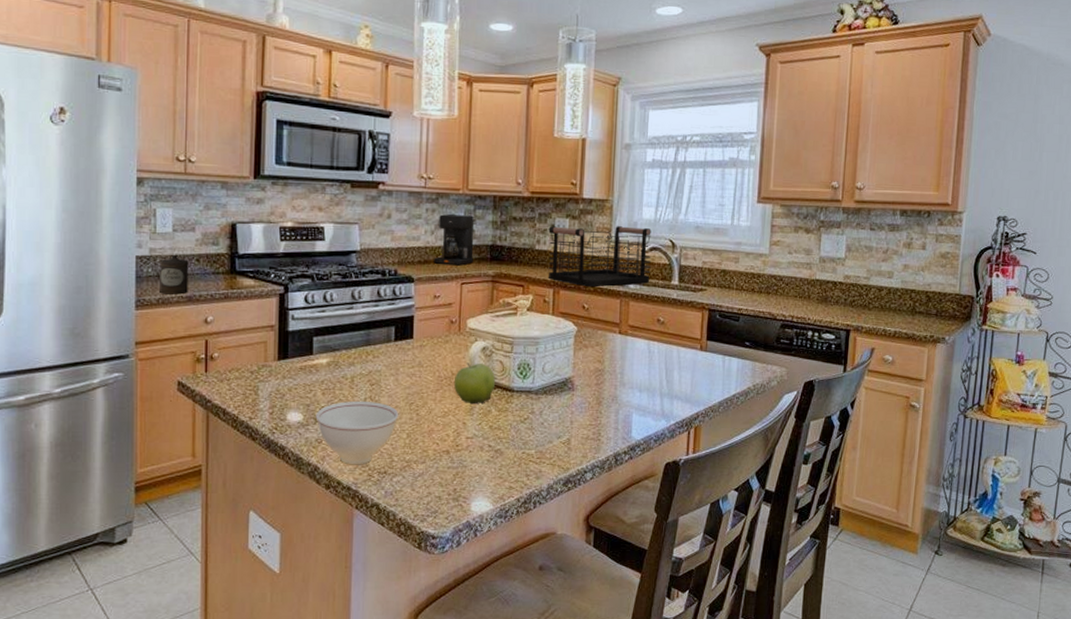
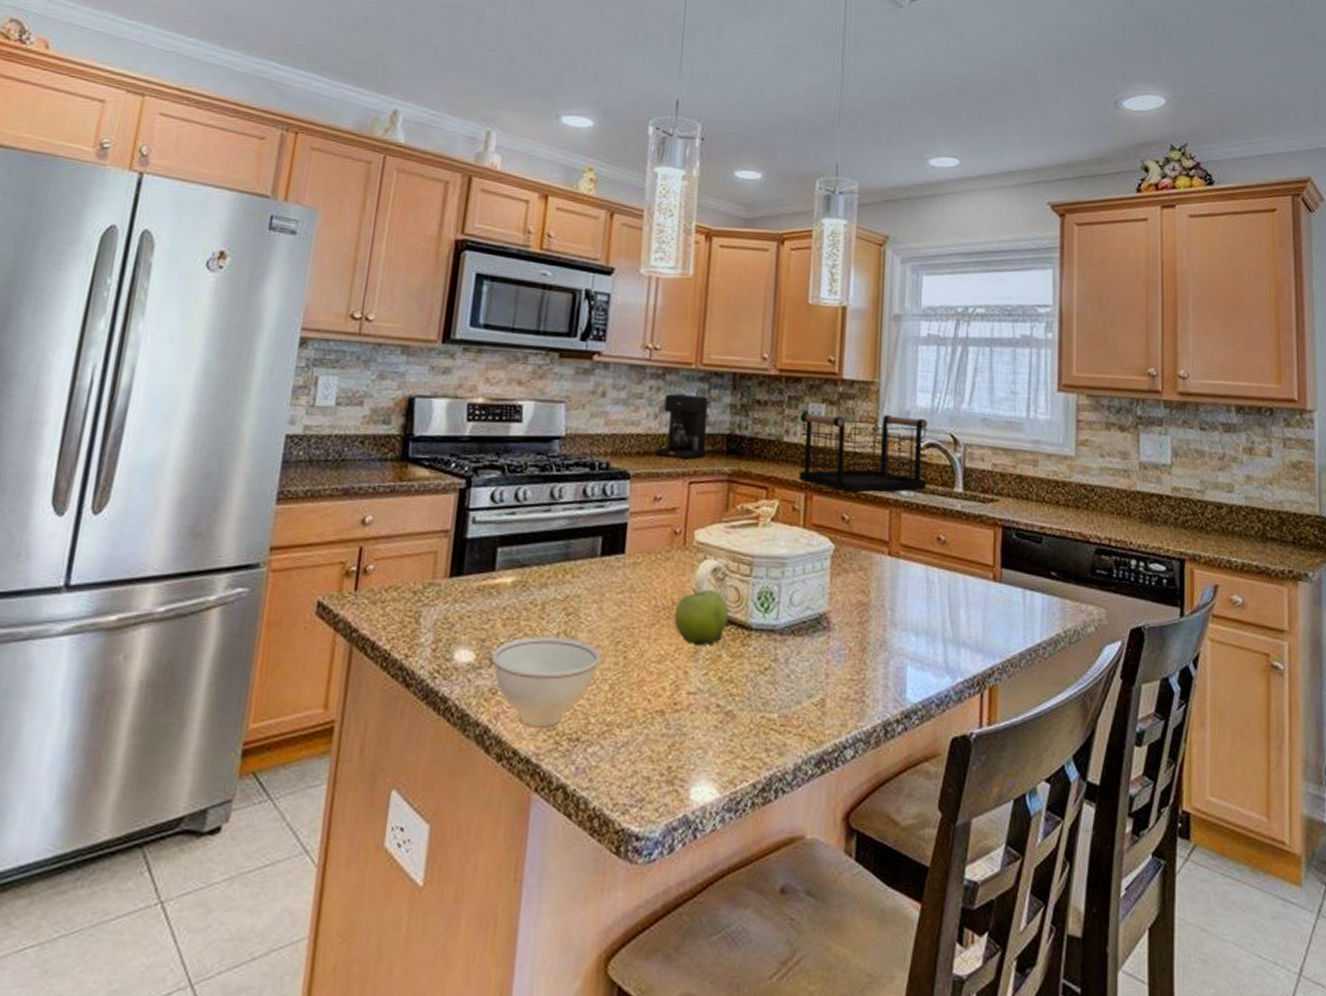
canister: present [160,254,189,295] -> none [309,433,351,486]

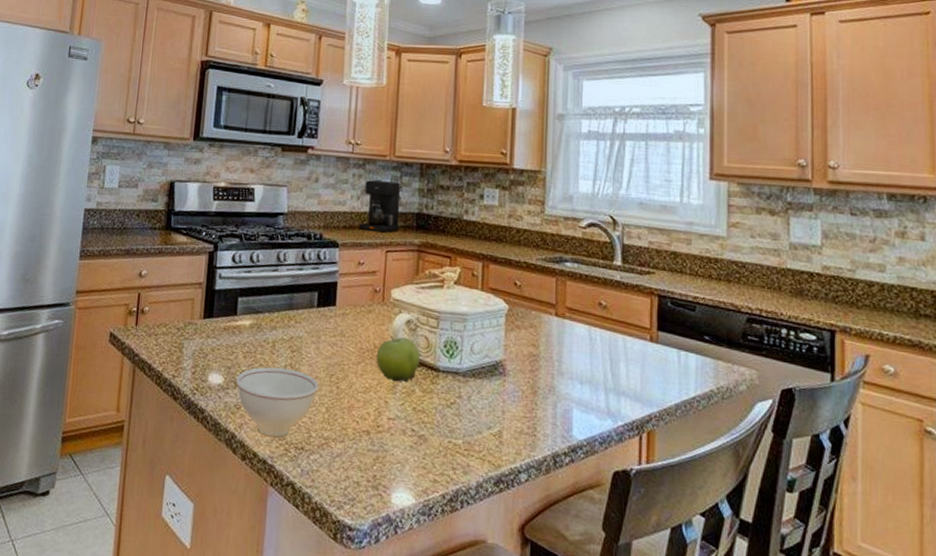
dish rack: present [799,413,928,493] -> none [477,196,590,263]

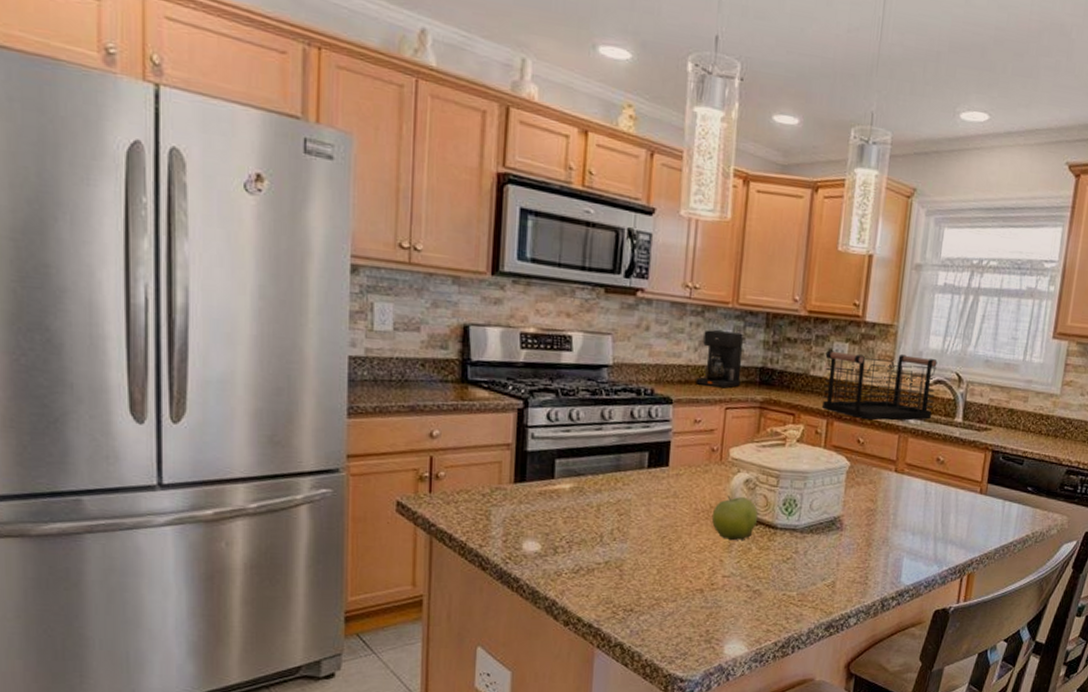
bowl: present [236,367,319,438] -> none [555,531,650,602]
dish rack: none [477,196,590,263] -> present [822,350,938,420]

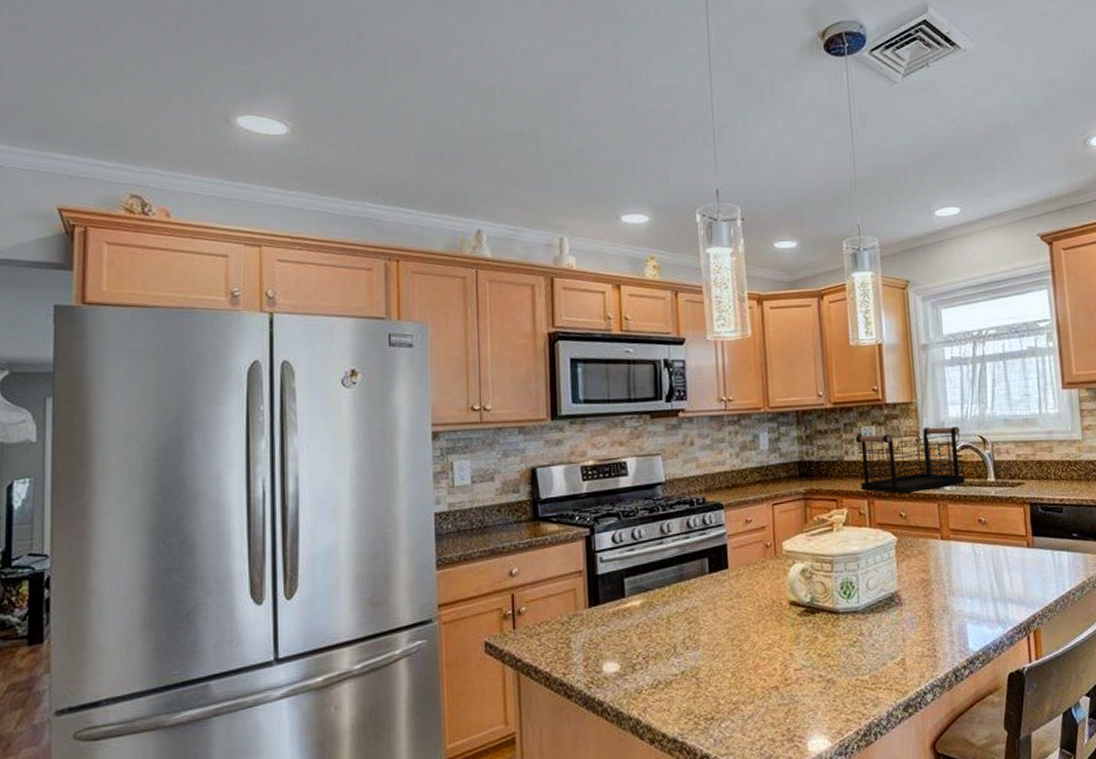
coffee maker: present [696,330,743,389] -> none [742,433,782,488]
fruit: present [711,495,758,540] -> none [775,587,820,632]

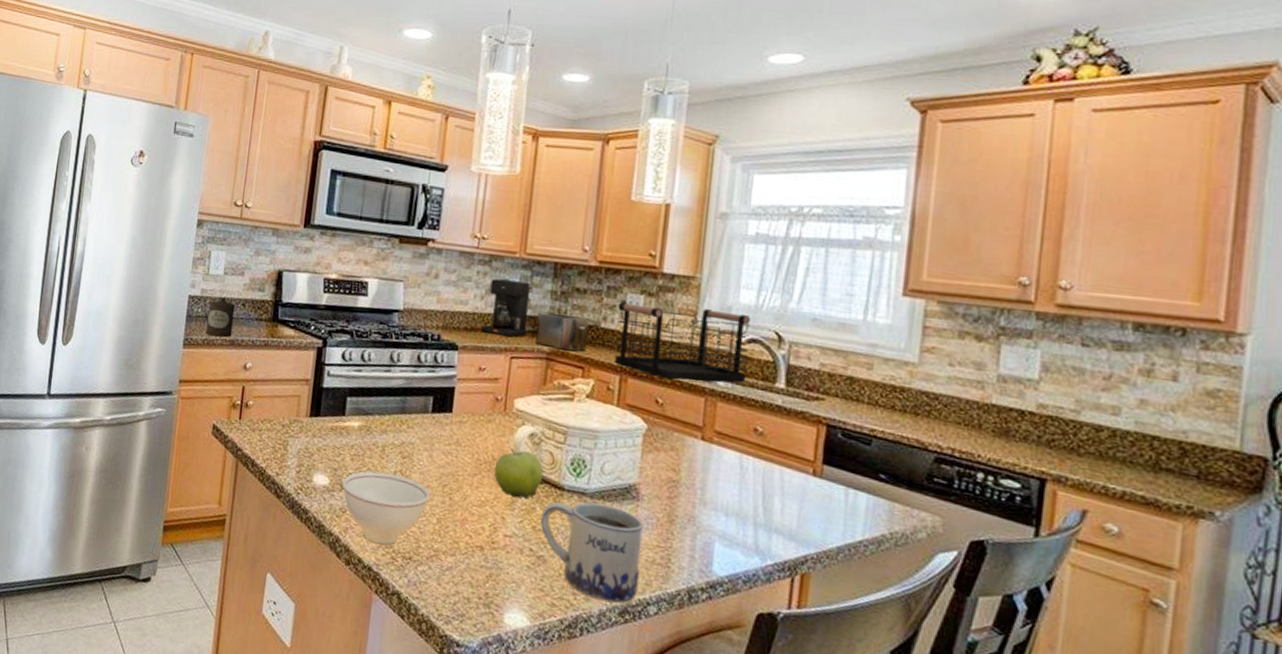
canister: none [460,506,491,550] -> present [206,296,235,338]
bowl: none [633,641,721,715] -> present [342,471,431,546]
coffee maker: none [742,433,782,488] -> present [481,278,530,338]
fruit: none [775,587,820,632] -> present [493,448,544,499]
toaster: none [789,455,836,489] -> present [535,312,589,352]
mug: none [823,616,915,703] -> present [540,501,644,604]

